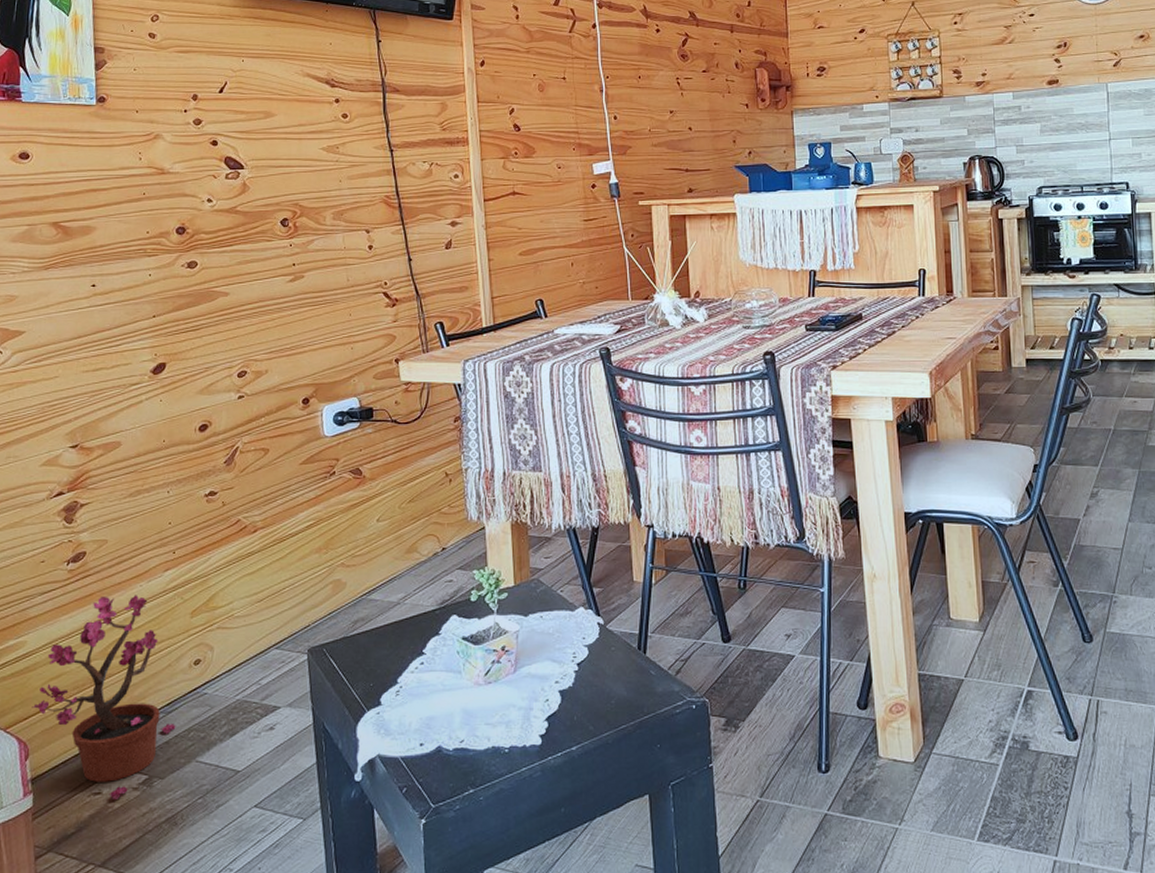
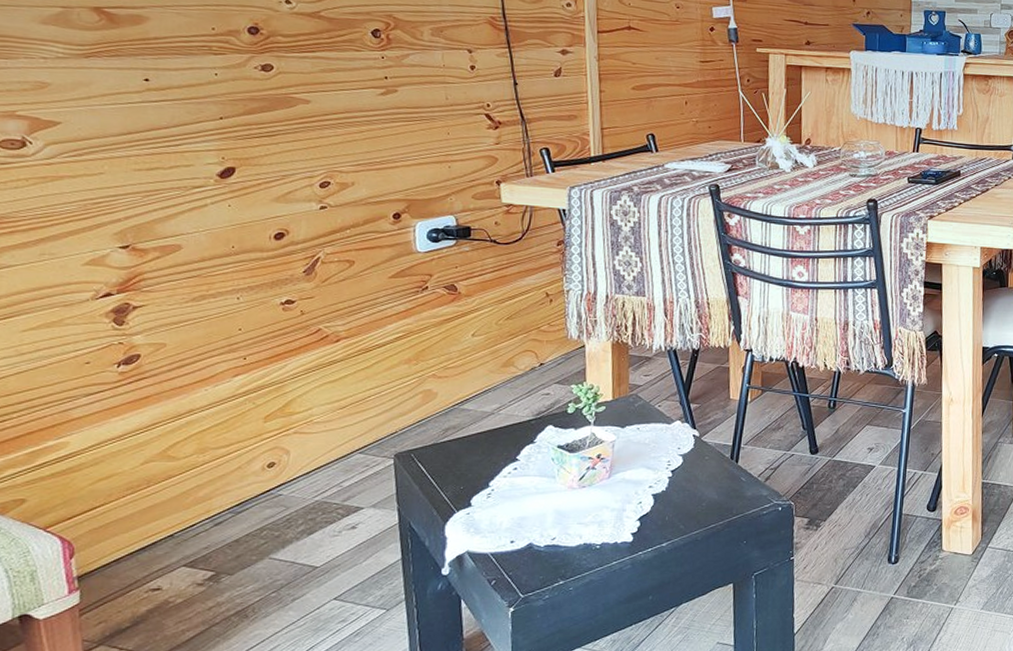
potted plant: present [32,595,176,799] -> none [77,399,247,595]

